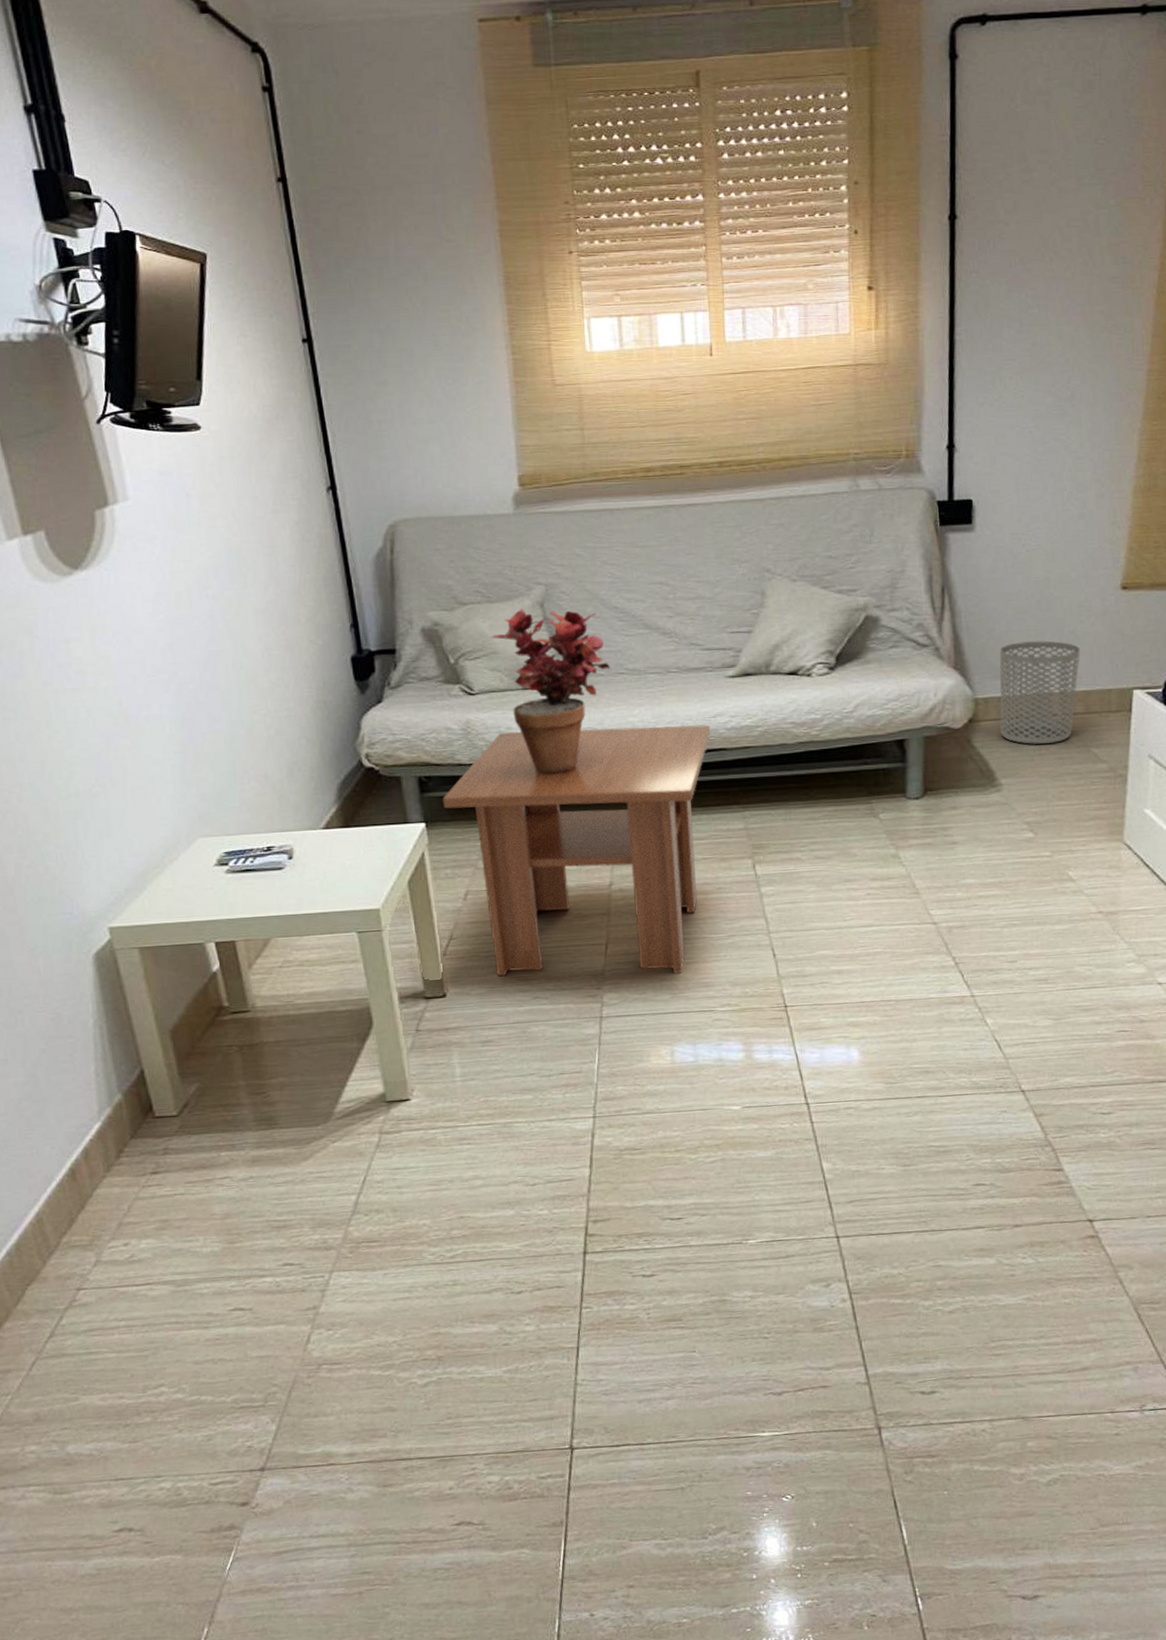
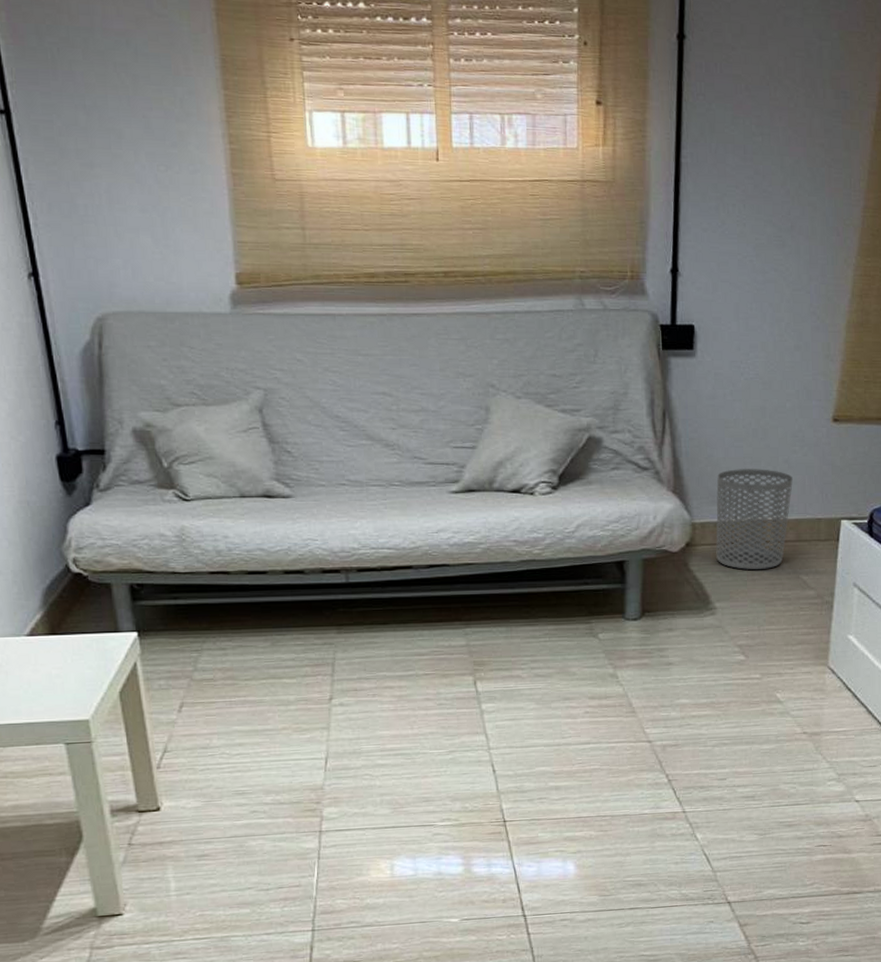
coffee table: present [442,724,711,977] -> none [155,539,434,790]
potted plant: present [491,607,611,774] -> none [206,412,332,585]

